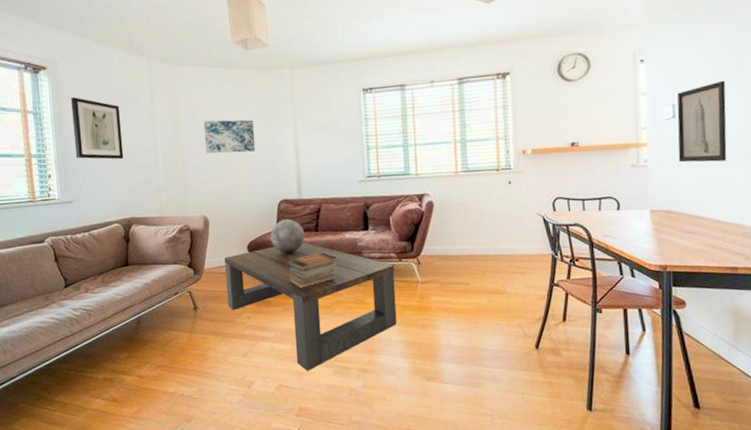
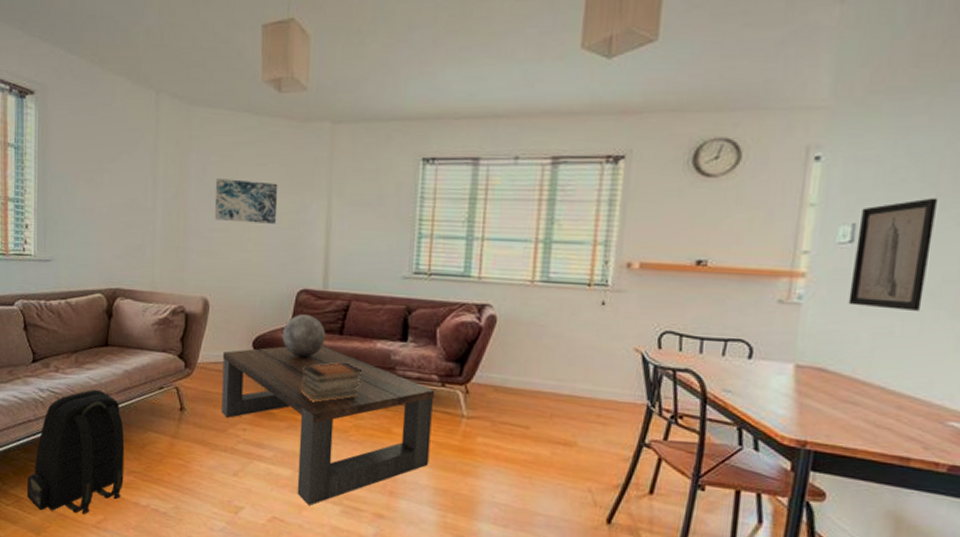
backpack: none [70,302,153,411] -> present [27,389,125,515]
wall art: present [71,97,124,159] -> none [59,132,117,215]

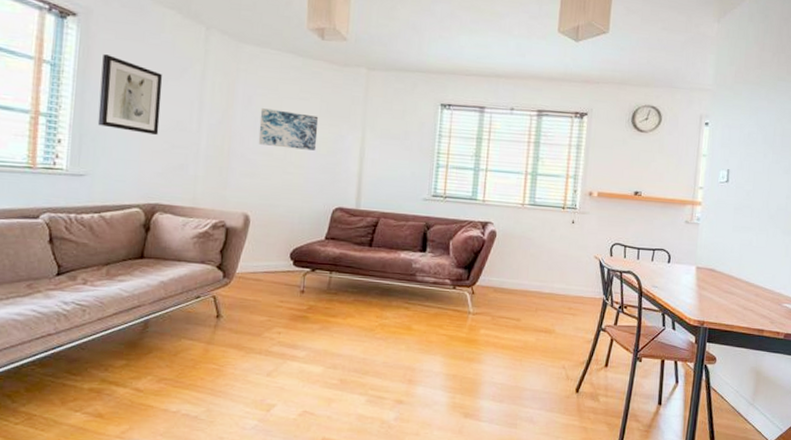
backpack: present [27,389,125,515] -> none [41,300,157,426]
wall art: none [59,132,117,215] -> present [97,54,163,135]
coffee table: present [221,346,435,506] -> none [258,256,448,398]
decorative globe: present [282,314,326,358] -> none [318,229,357,267]
book stack: present [300,362,363,403] -> none [332,270,388,306]
wall art: present [848,197,939,311] -> none [726,154,774,229]

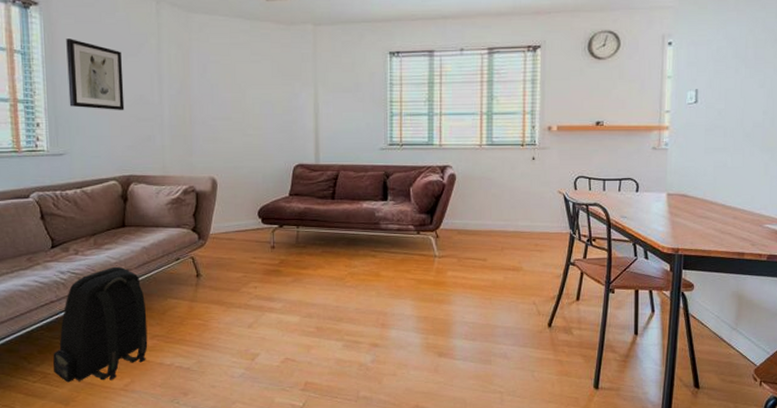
backpack: none [41,300,157,426] -> present [53,266,148,383]
wall art: present [258,108,319,151] -> none [215,75,272,111]

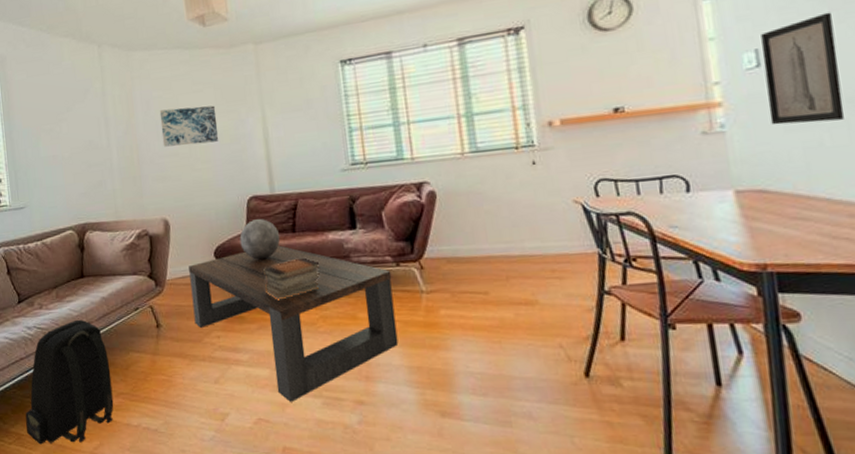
wall art: present [66,39,125,110] -> none [20,93,76,160]
wall art: none [215,75,272,111] -> present [159,105,219,147]
coffee table: none [232,210,412,344] -> present [189,245,399,402]
decorative globe: none [283,185,321,221] -> present [239,219,281,260]
book stack: none [301,222,353,258] -> present [262,257,321,300]
wall art: none [697,69,747,149] -> present [761,12,845,125]

